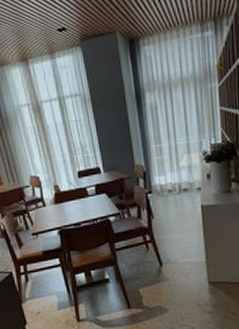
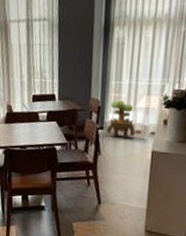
potted tree: none [155,162,183,199] -> present [106,100,136,138]

